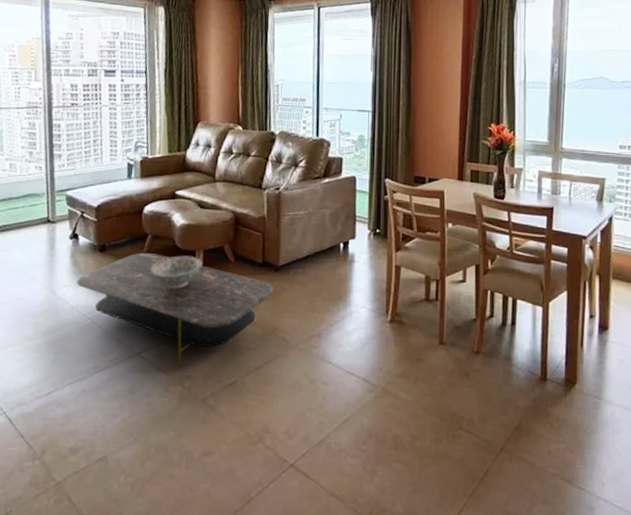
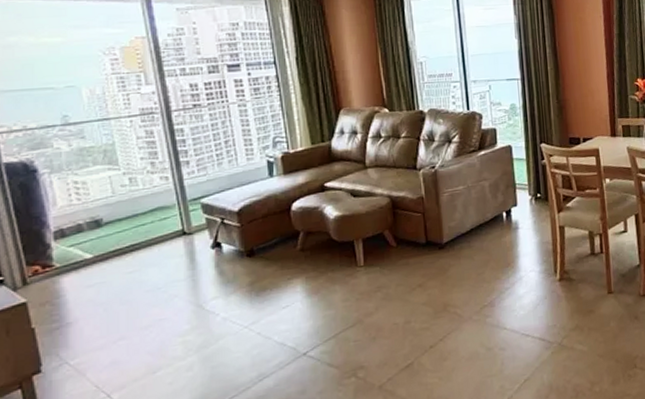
coffee table: present [76,252,274,368] -> none [226,249,441,360]
decorative bowl: present [151,255,203,289] -> none [308,246,363,283]

